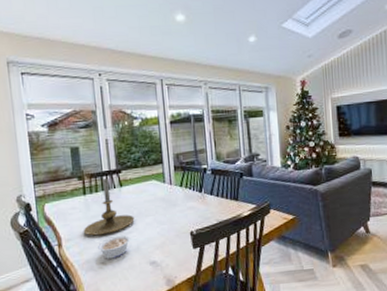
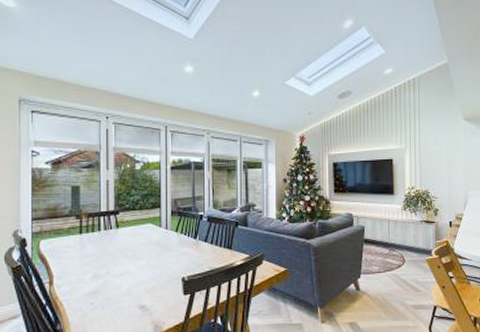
candle holder: present [83,177,135,236] -> none [75,218,128,276]
legume: present [98,234,131,259] -> none [89,276,123,300]

